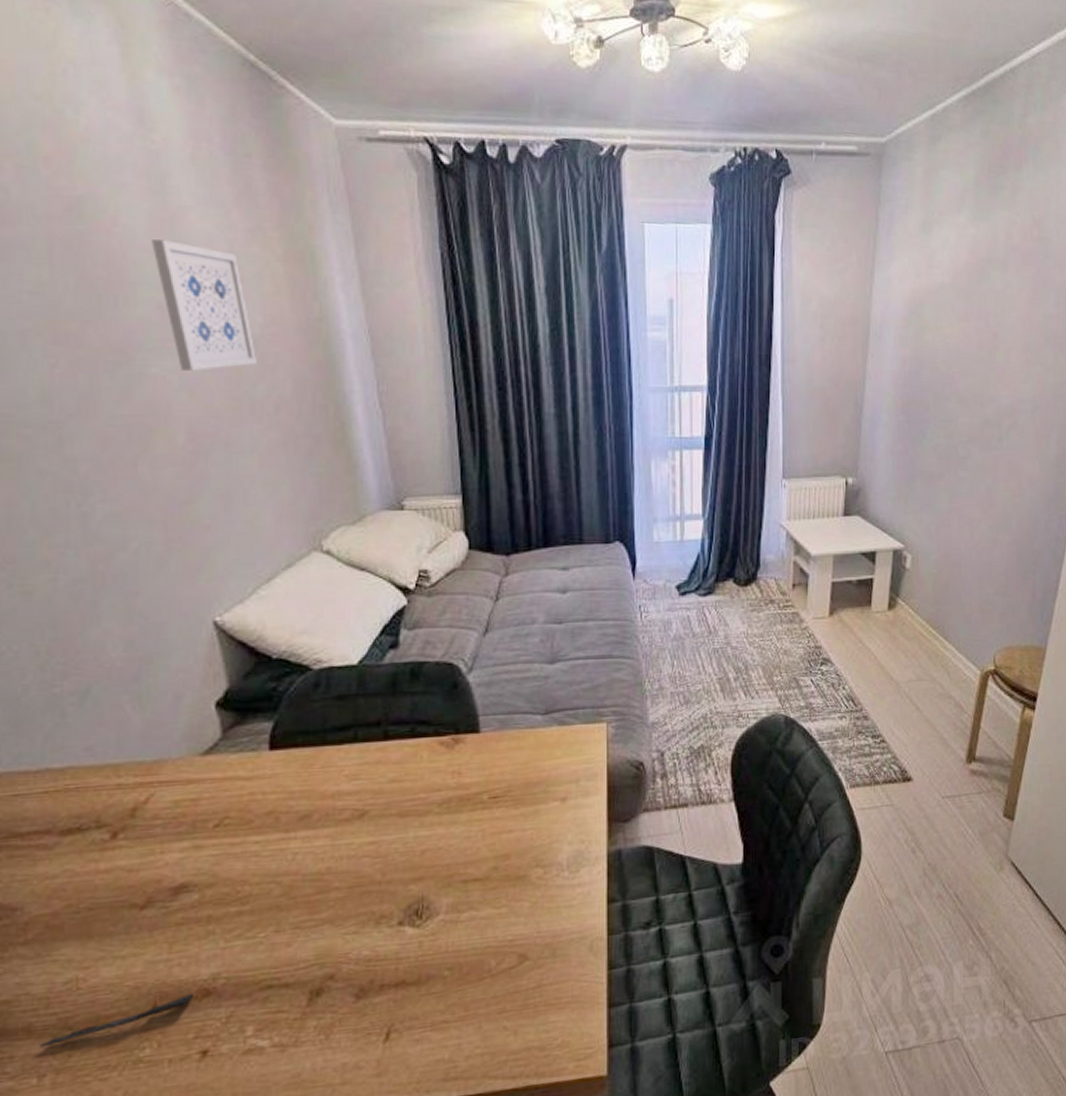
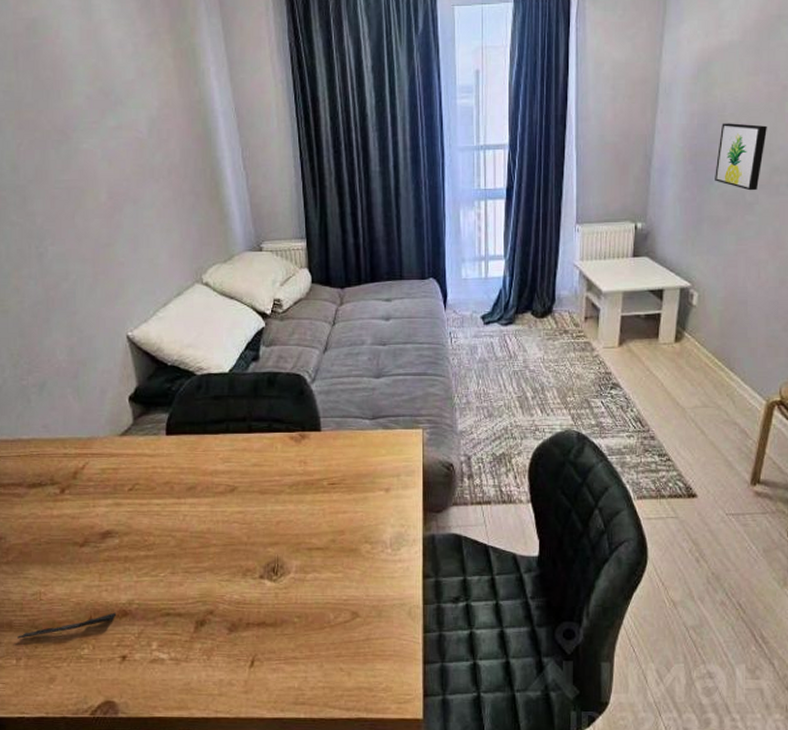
wall art: present [152,239,258,371] -> none [82,47,156,145]
wall art: none [927,371,978,444] -> present [715,123,767,191]

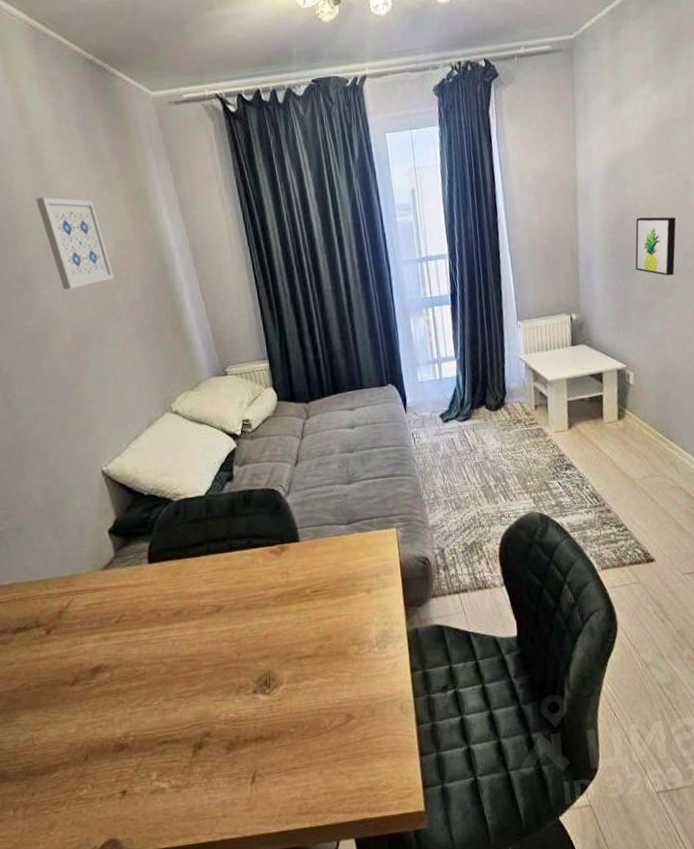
pen: present [17,612,117,639] -> none [13,747,113,789]
wall art: none [82,47,156,145] -> present [36,197,115,290]

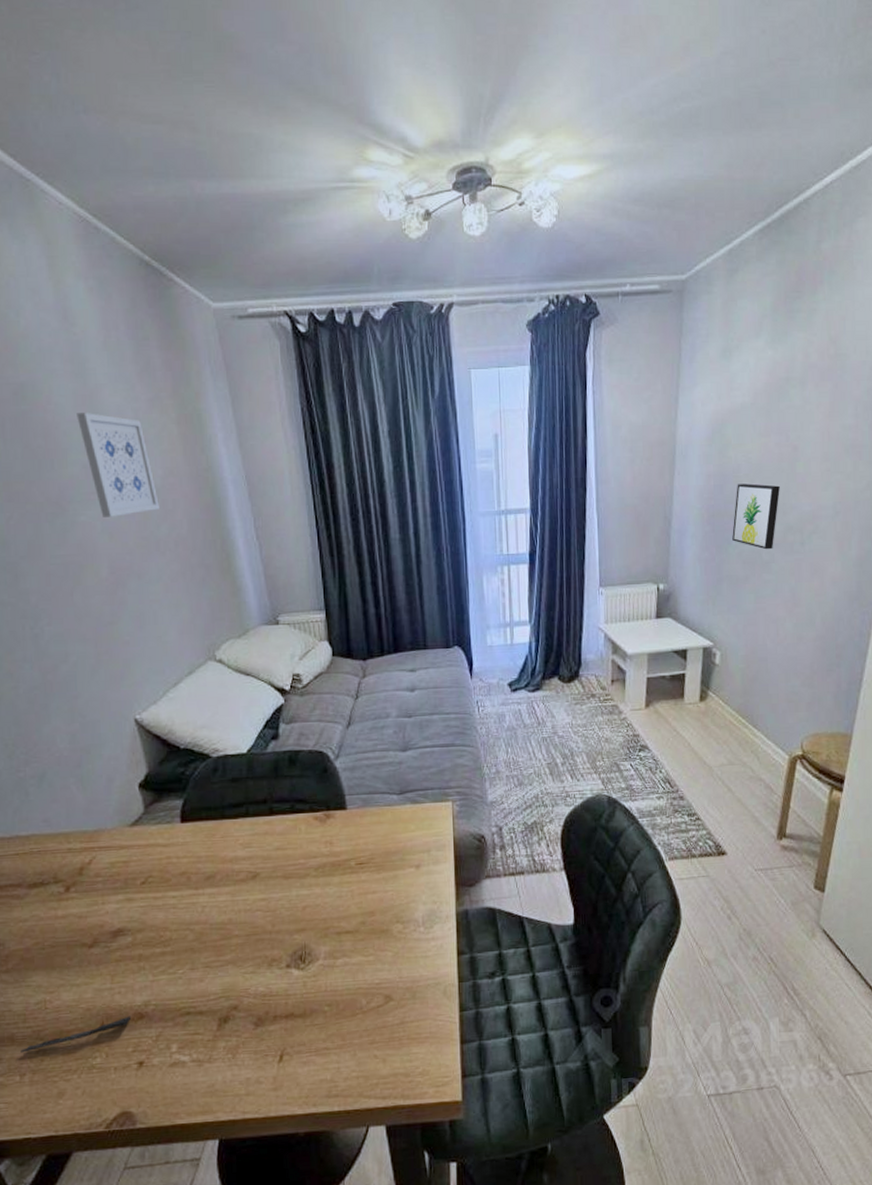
pen: none [13,747,113,789] -> present [20,1015,132,1053]

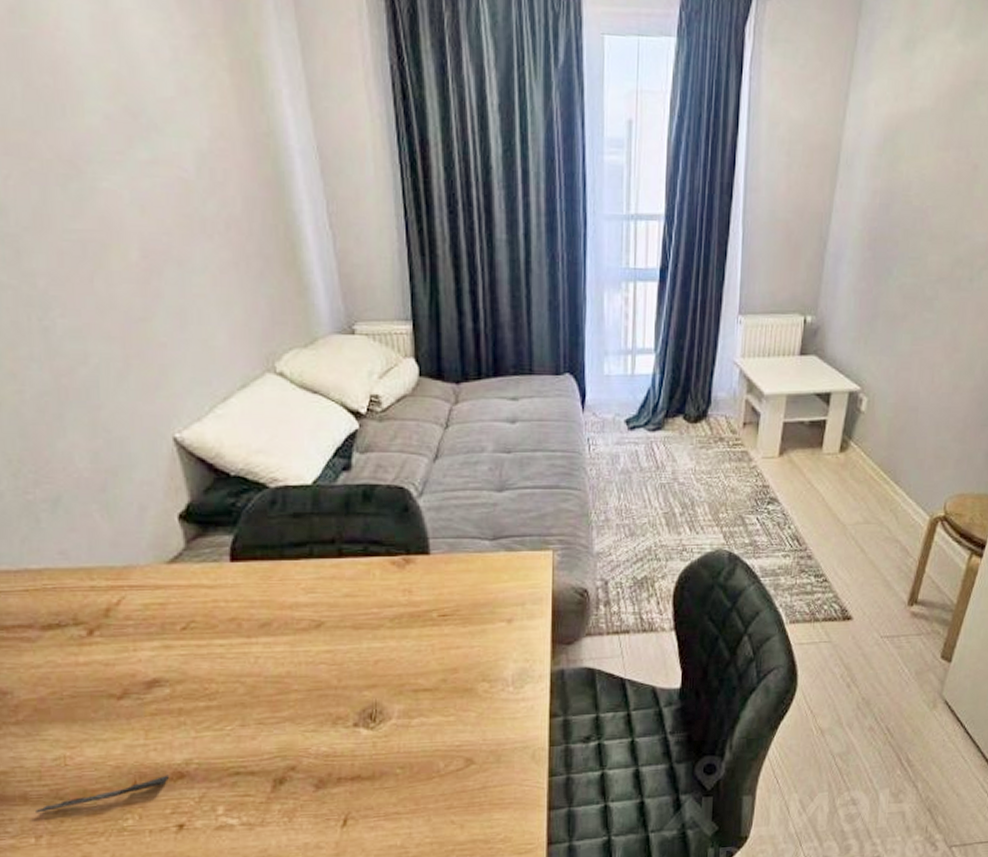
wall art: present [76,413,161,517] -> none [95,45,207,186]
wall art: present [732,483,780,550] -> none [894,204,953,284]

